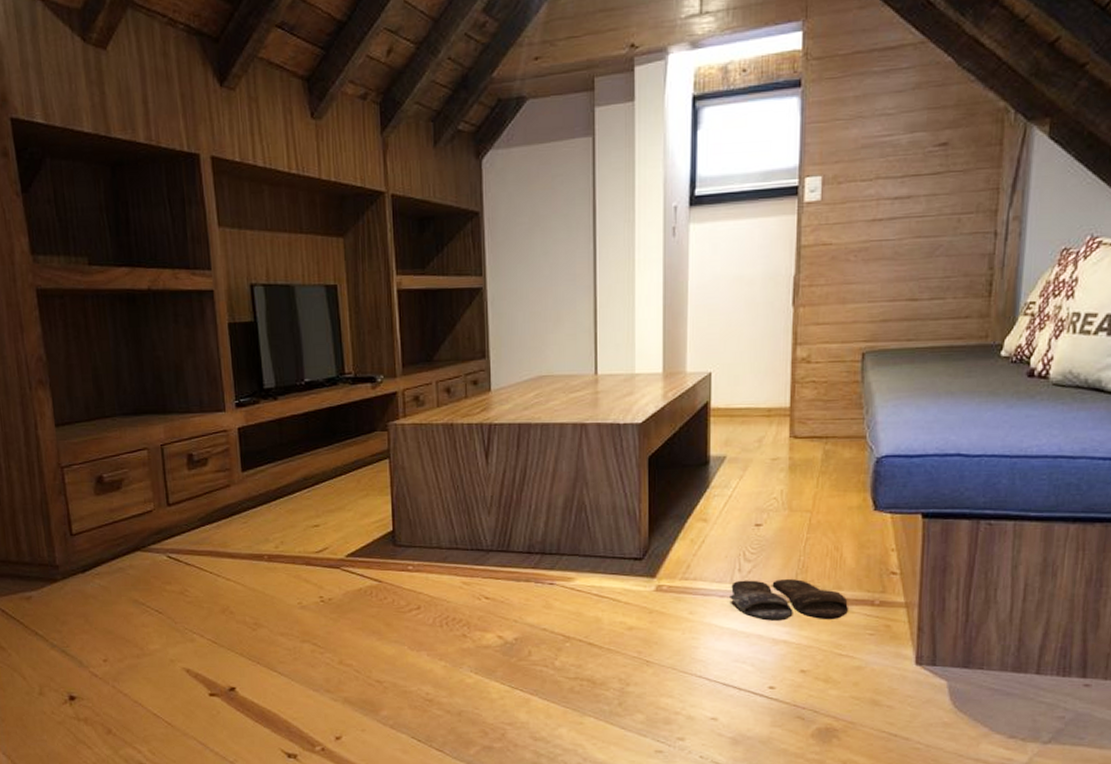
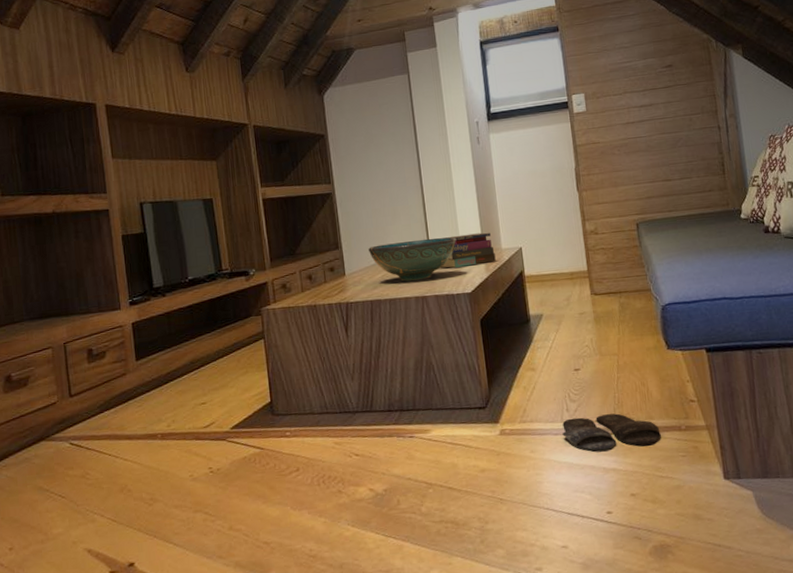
decorative bowl: none [522,353,631,404] -> present [369,237,457,281]
books: none [608,350,677,393] -> present [441,232,496,269]

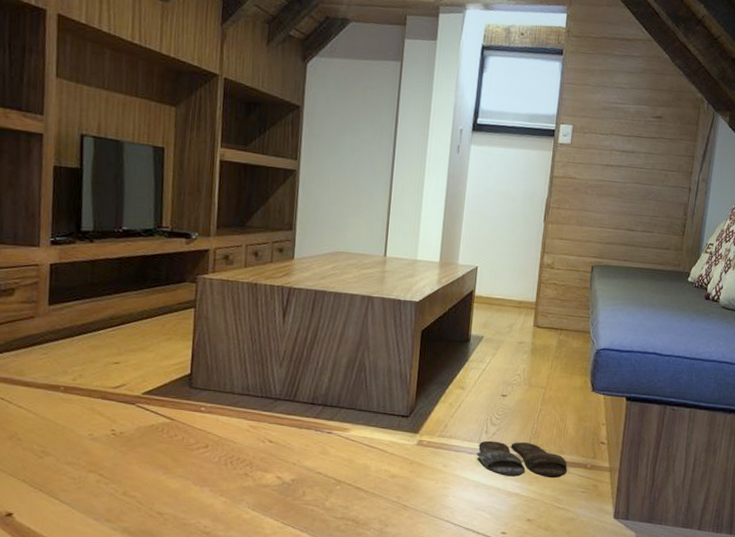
decorative bowl: present [369,237,457,281] -> none [323,234,415,280]
books: present [441,232,496,269] -> none [393,241,450,276]

